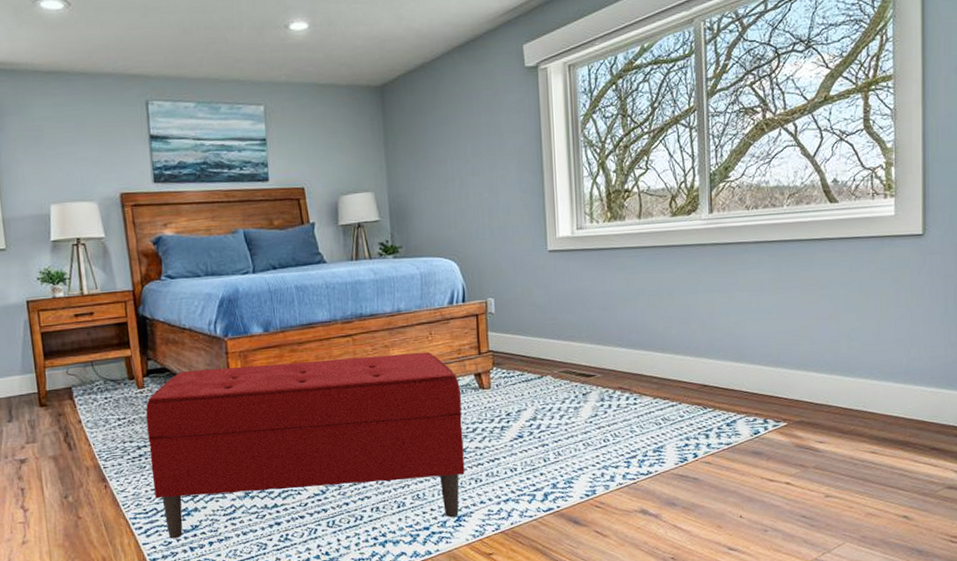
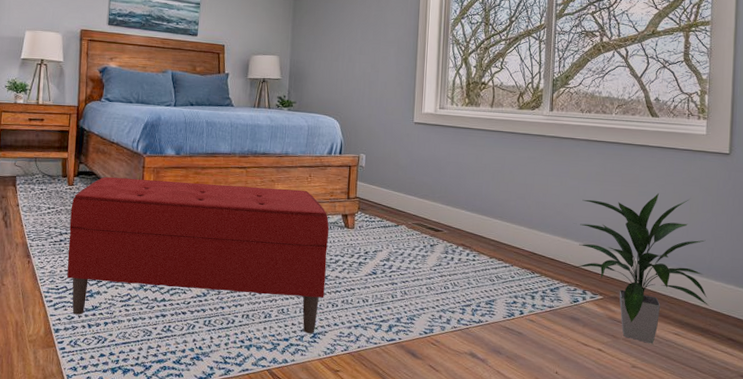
indoor plant: none [750,293,908,468] -> present [576,192,709,344]

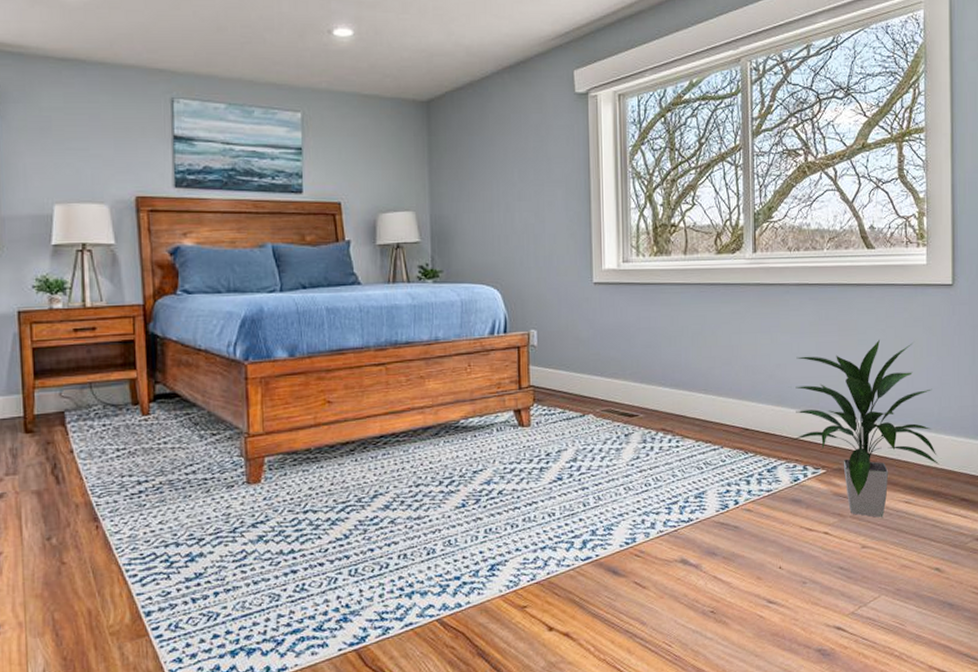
bench: present [67,176,329,334] -> none [149,384,501,589]

